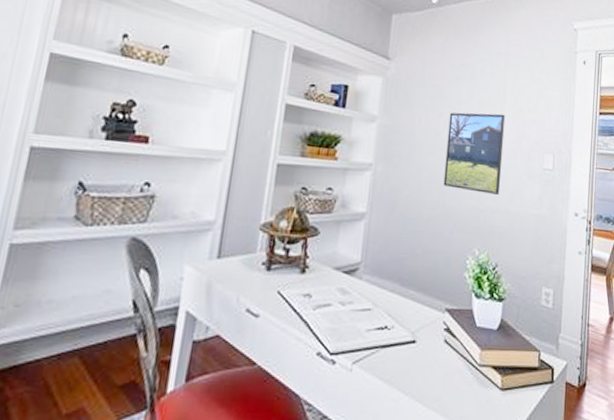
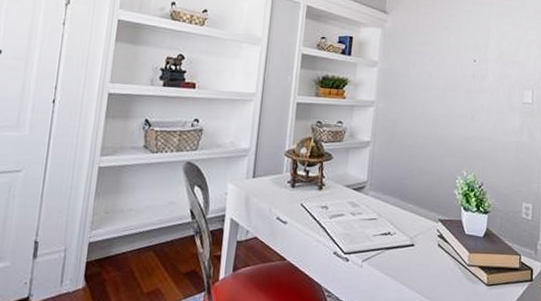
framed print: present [443,112,506,195] -> none [435,56,489,125]

